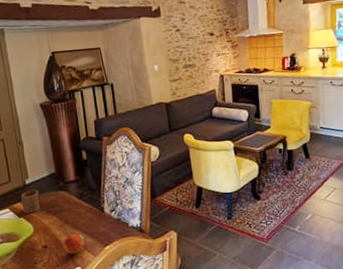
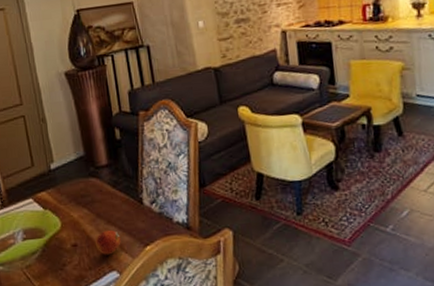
cup: present [21,189,42,214] -> none [46,175,70,205]

